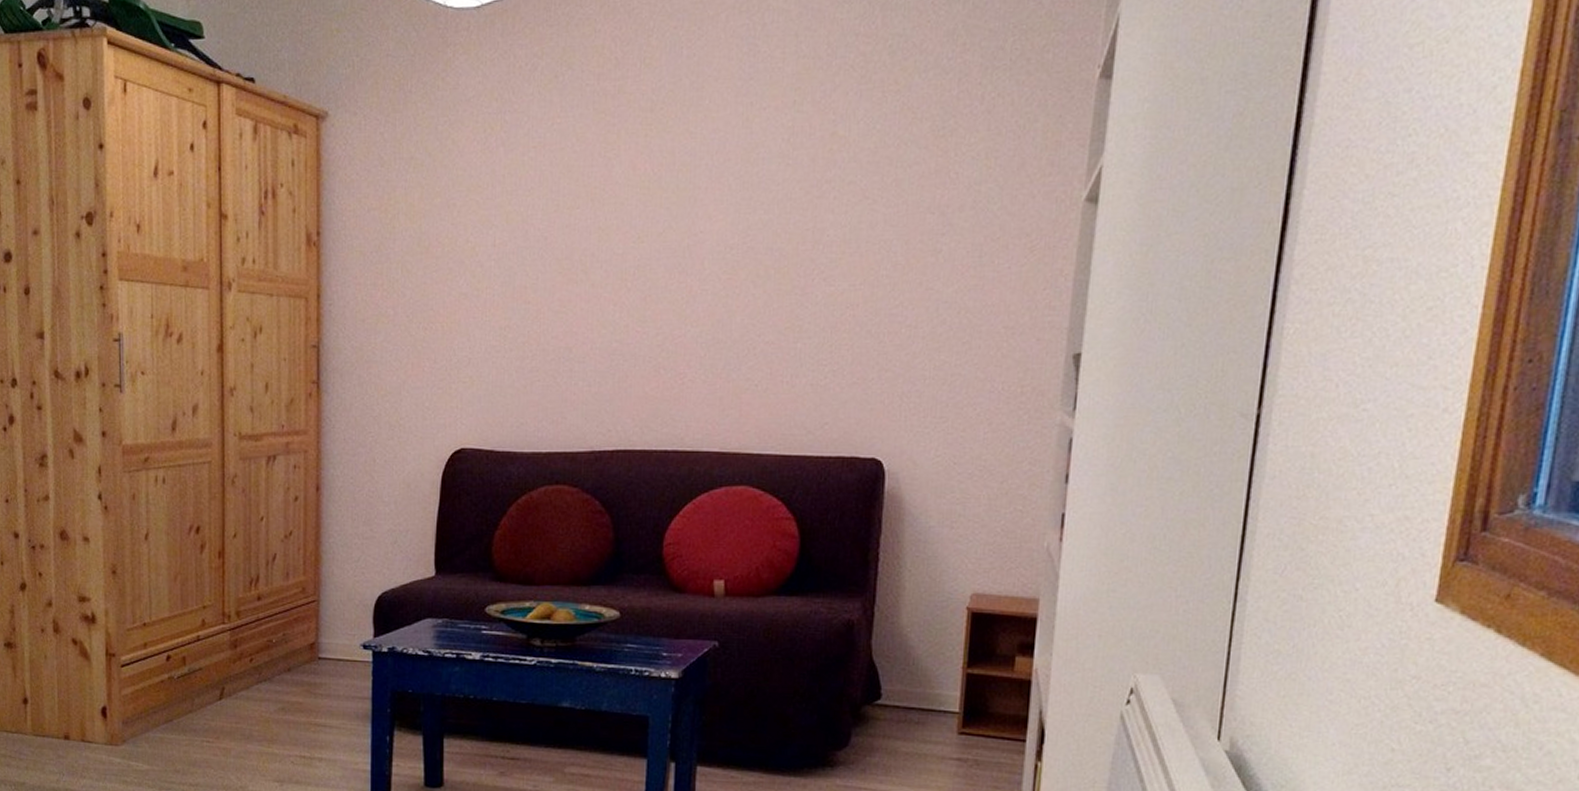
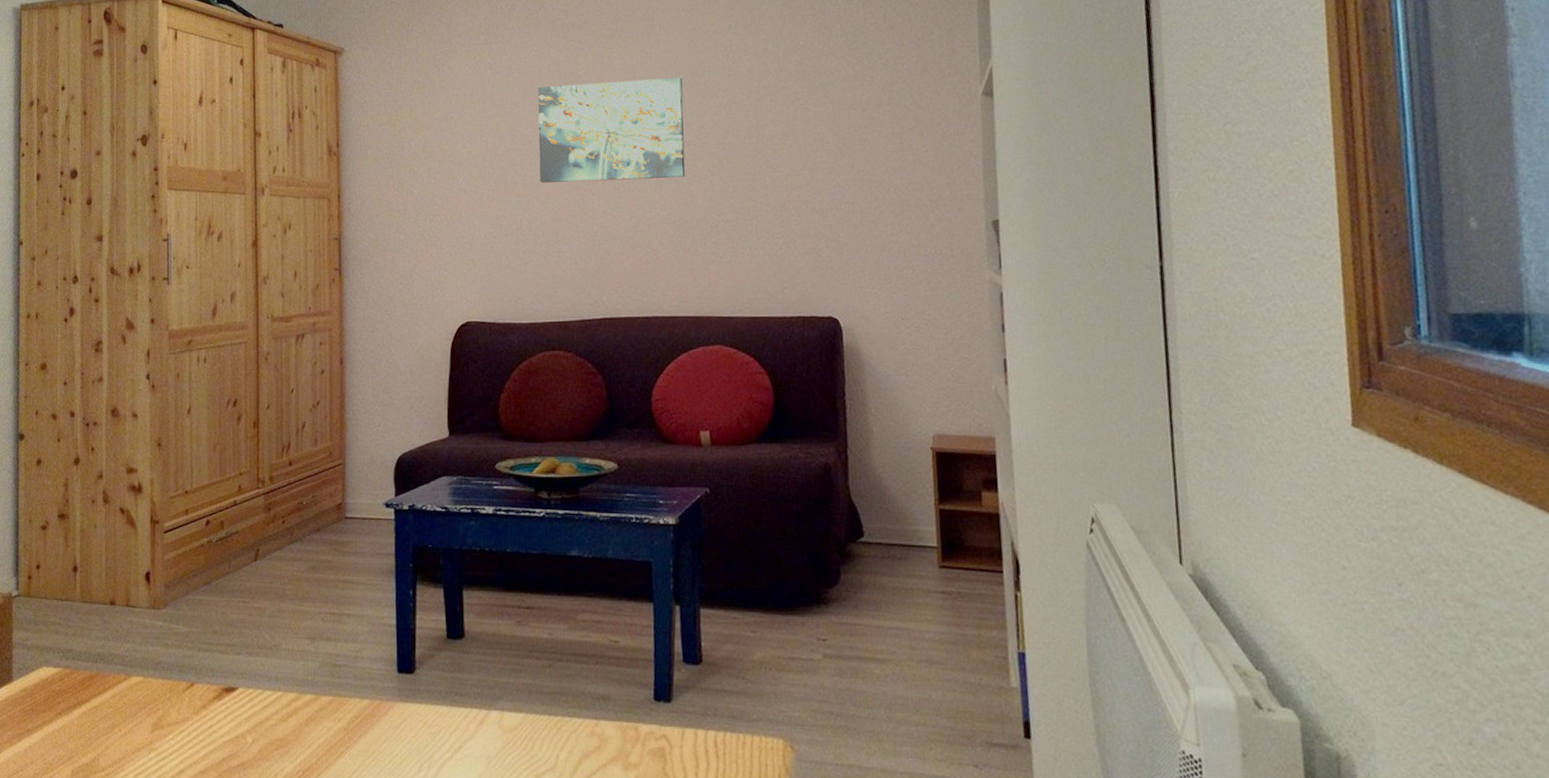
wall art: none [554,164,731,290] -> present [538,77,686,183]

